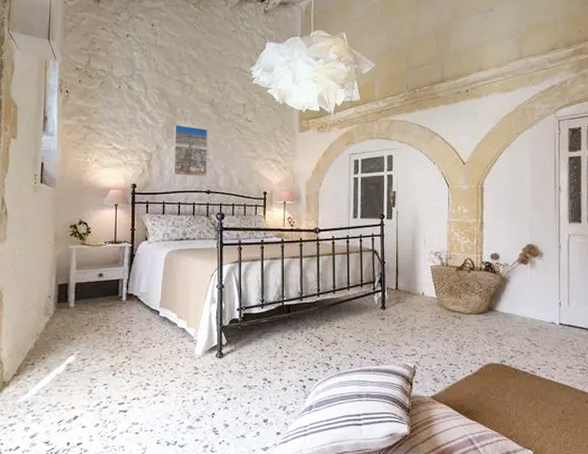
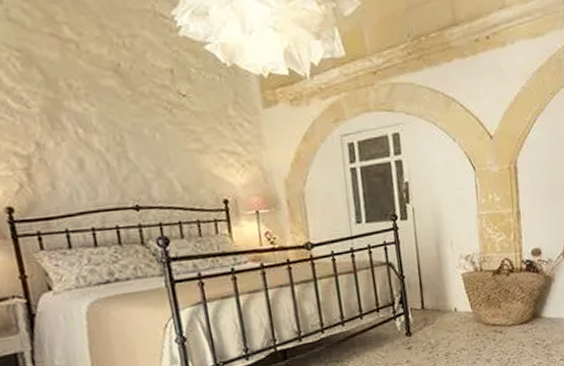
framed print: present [173,124,208,177] -> none [59,107,131,188]

